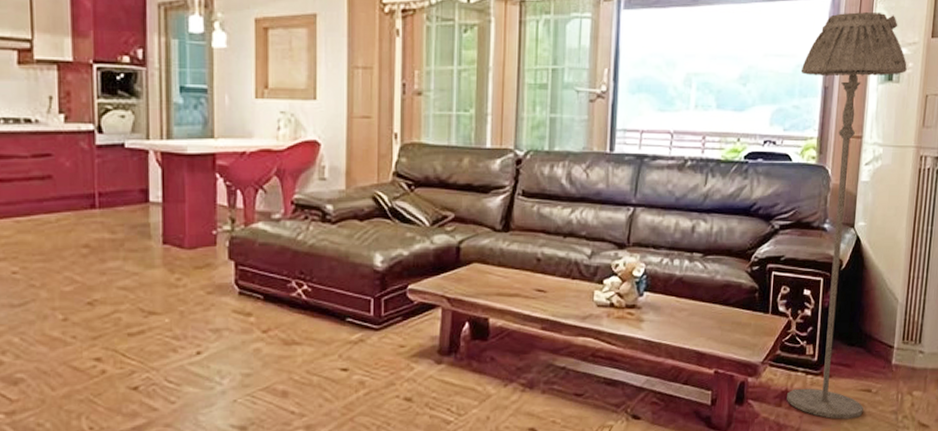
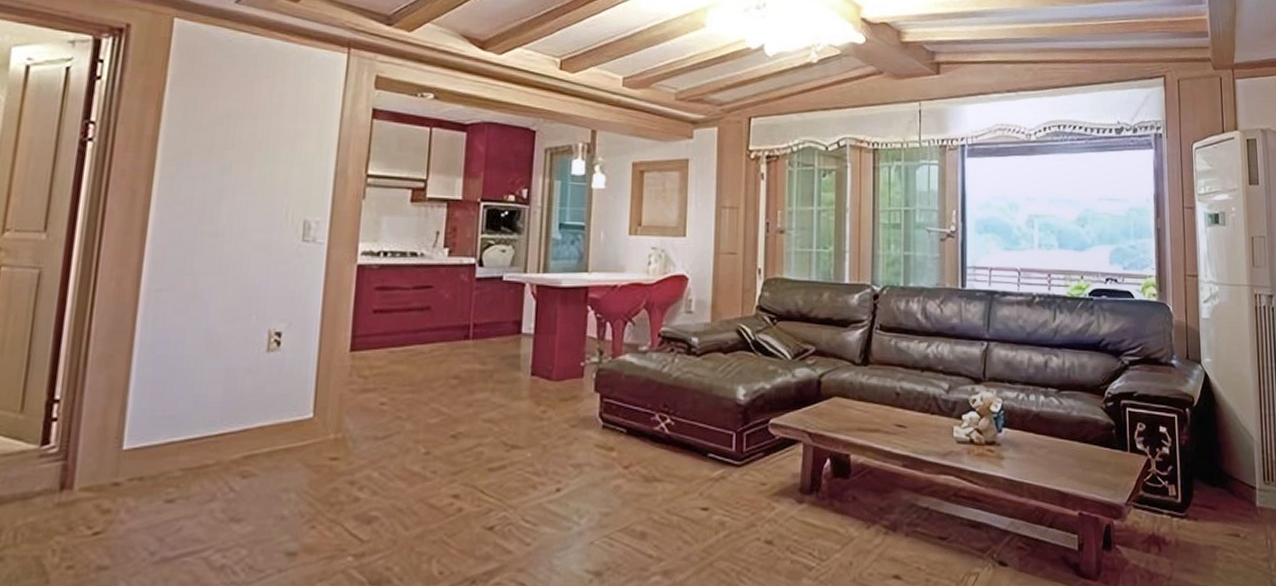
floor lamp: present [787,11,907,419] -> none [1133,161,1234,567]

